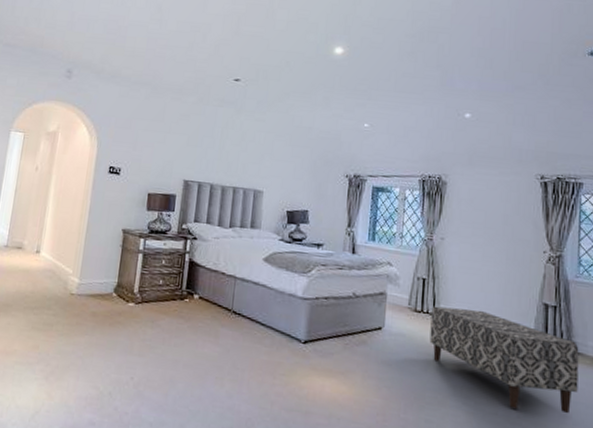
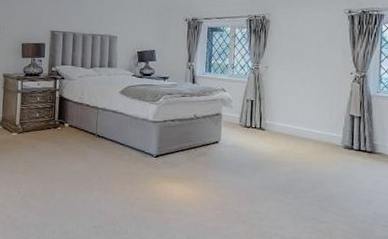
bench: present [429,306,579,414] -> none [257,122,379,201]

